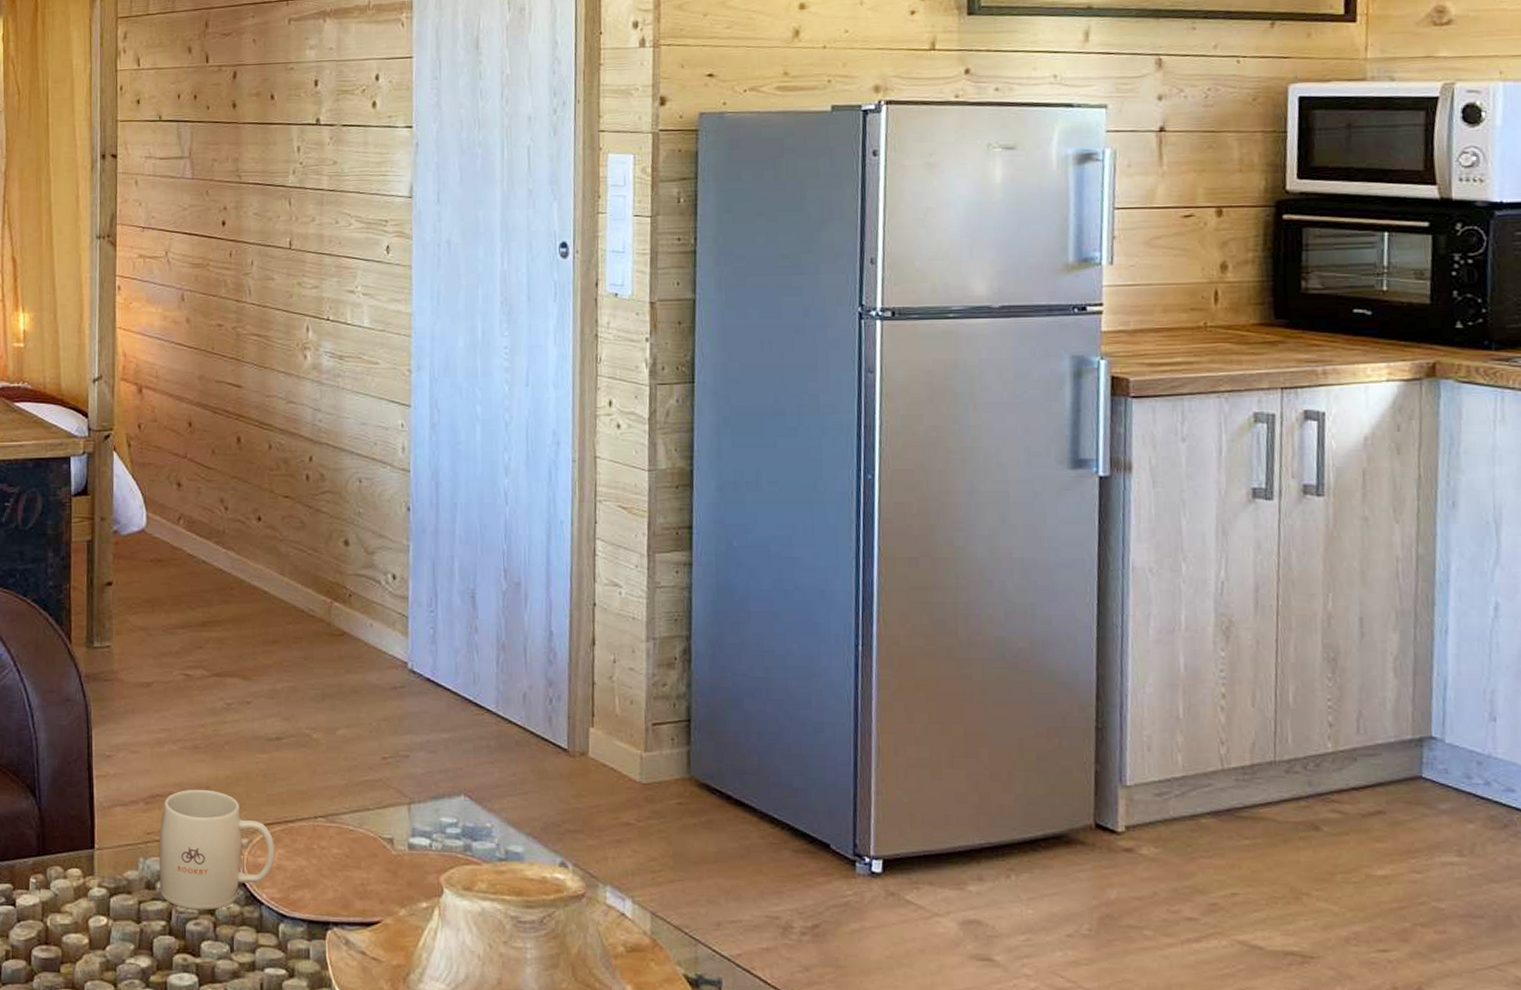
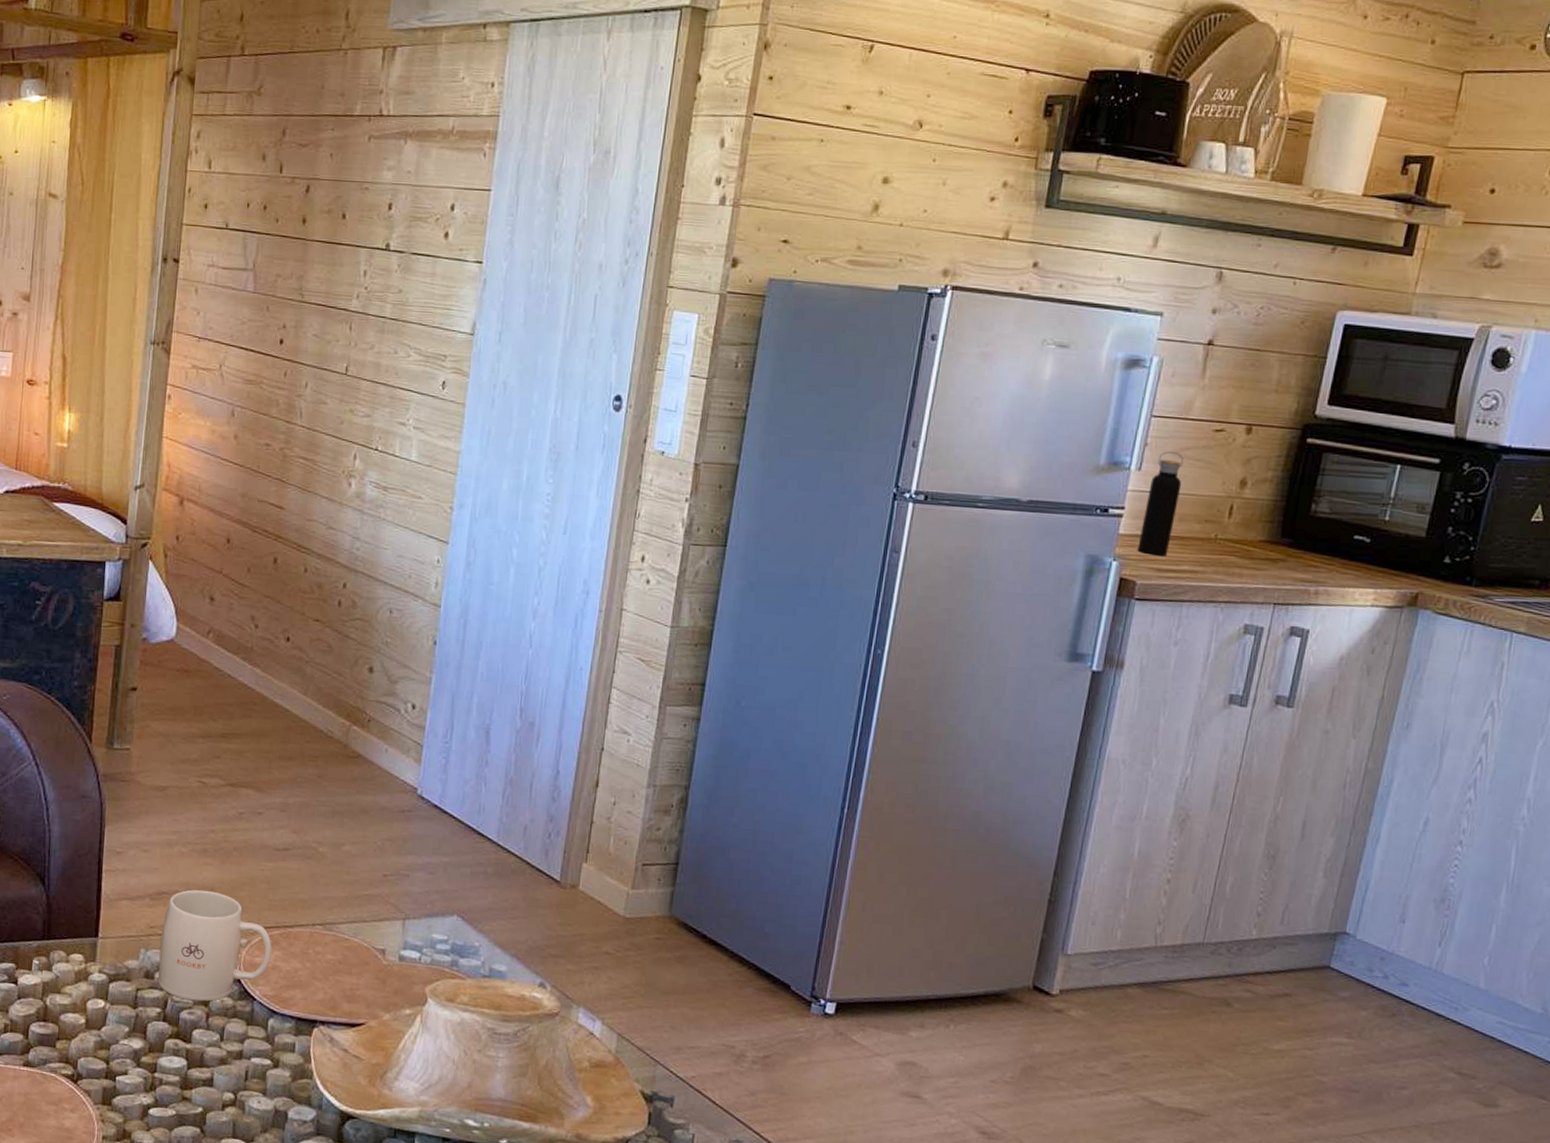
water bottle: none [1124,242,1159,350] -> present [1137,451,1184,556]

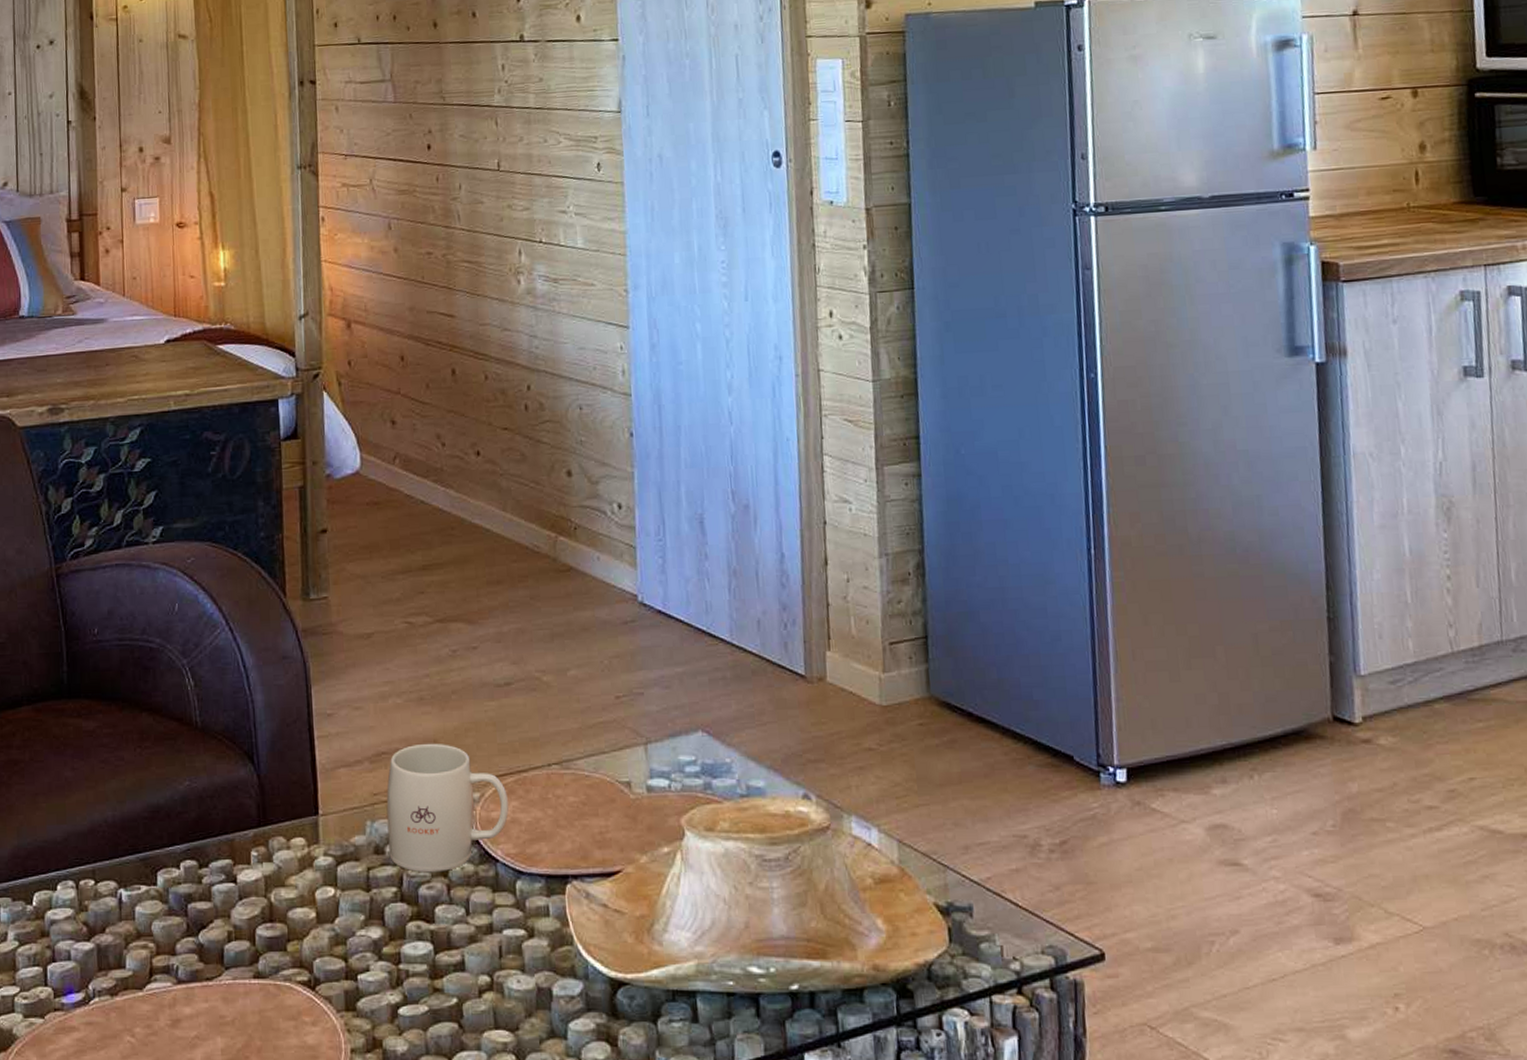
water bottle: present [1137,451,1184,556] -> none [1329,125,1364,234]

